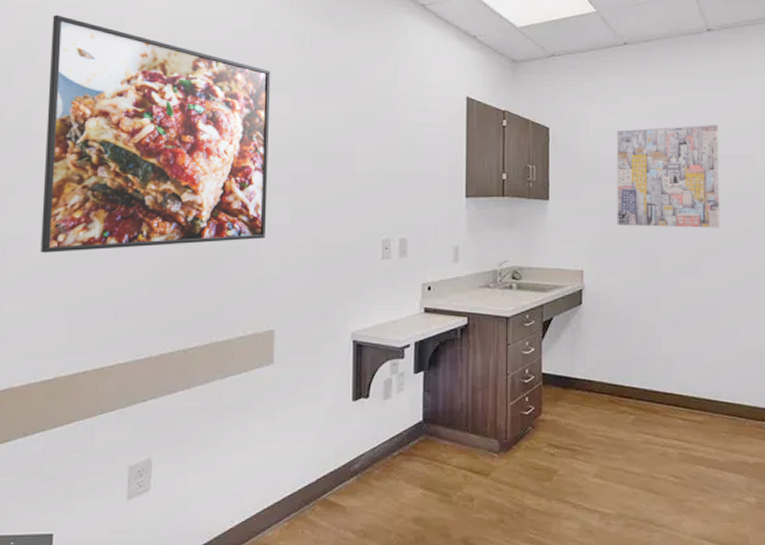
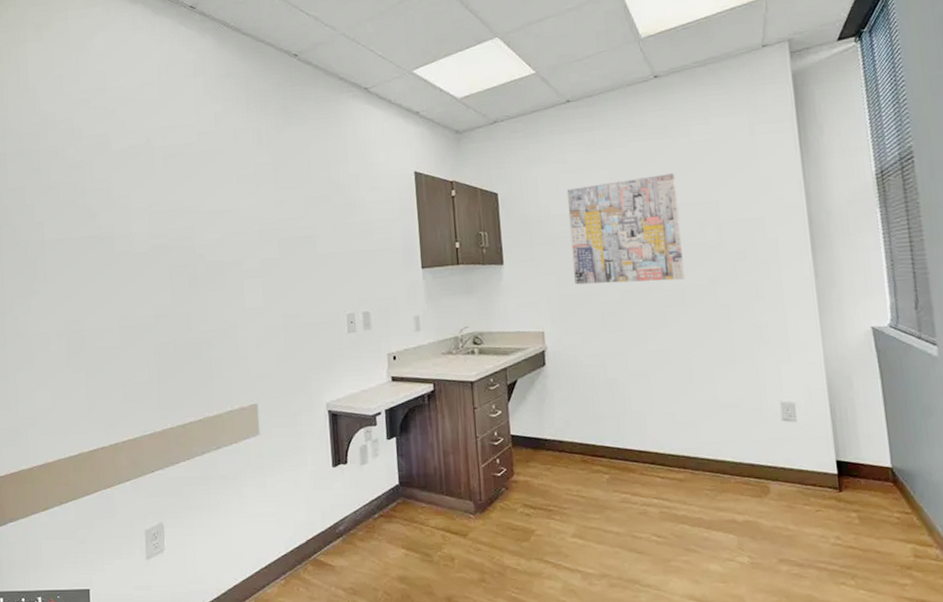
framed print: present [41,14,271,253] -> none [51,137,243,345]

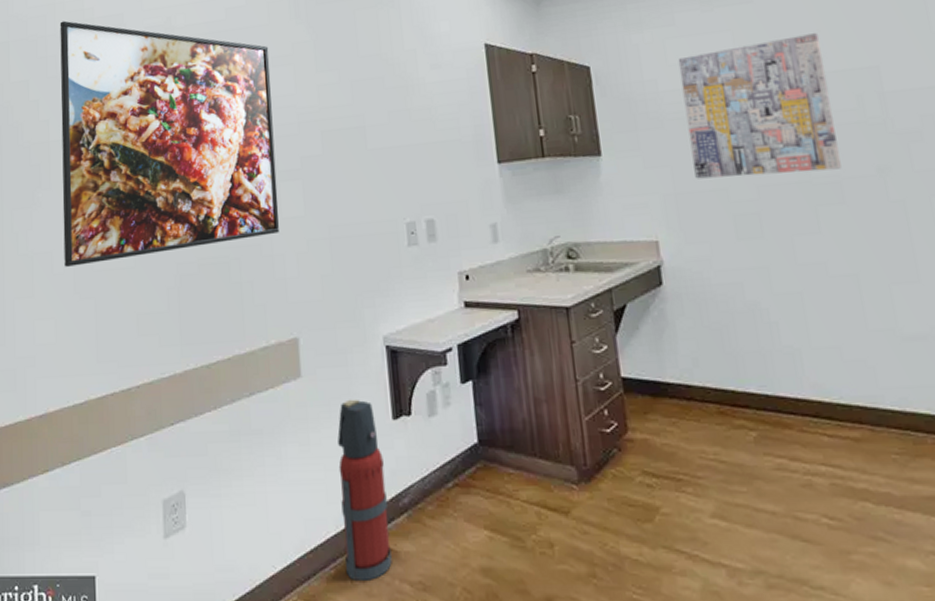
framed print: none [51,137,243,345] -> present [60,20,279,267]
fire extinguisher: none [288,451,330,588] -> present [337,399,392,580]

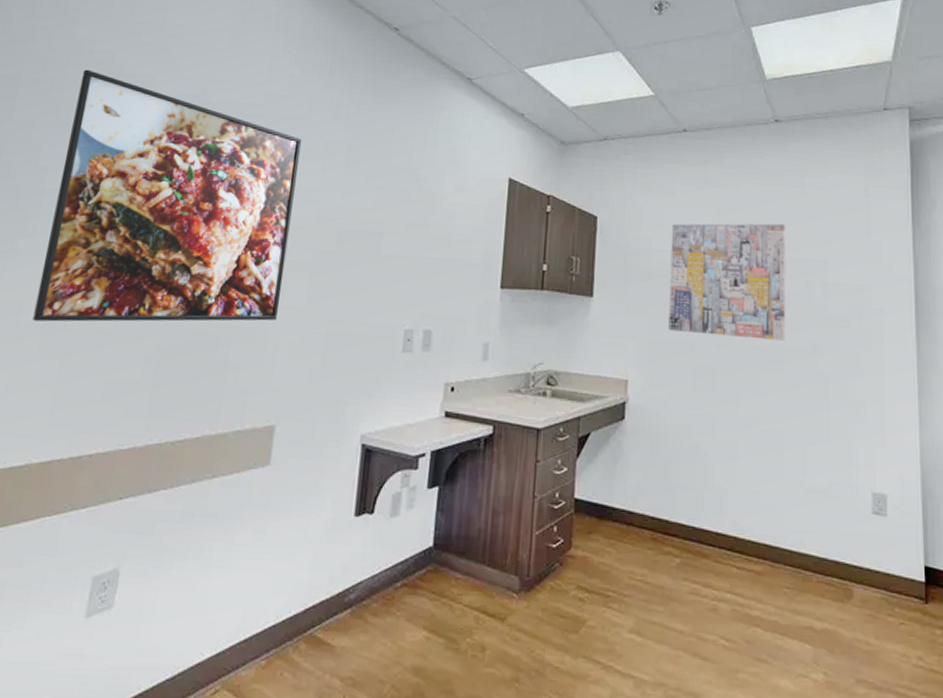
fire extinguisher: present [337,399,392,580] -> none [277,492,338,673]

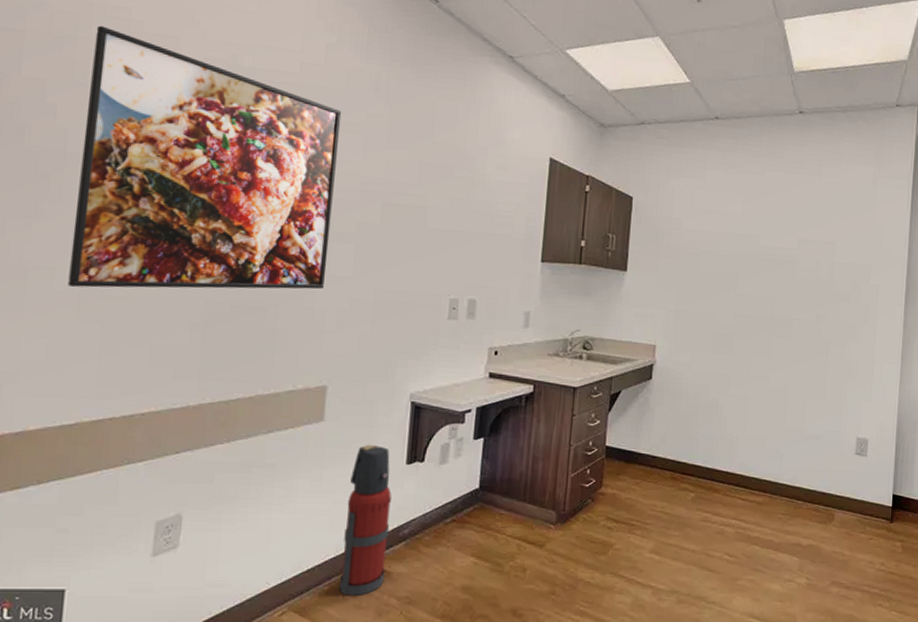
fire extinguisher: none [277,492,338,673] -> present [338,444,392,595]
wall art: present [668,223,786,341] -> none [694,205,803,312]

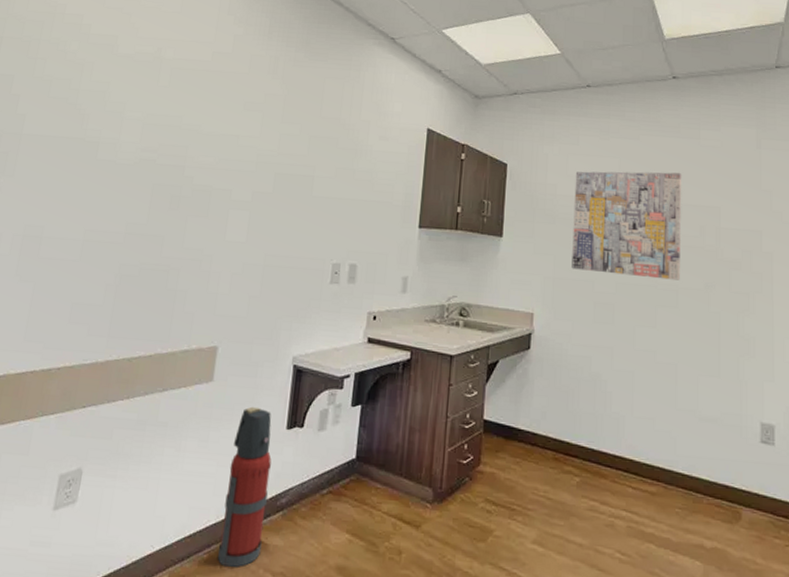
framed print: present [68,25,342,290] -> none [11,30,244,254]
wall art: none [694,205,803,312] -> present [571,171,682,280]

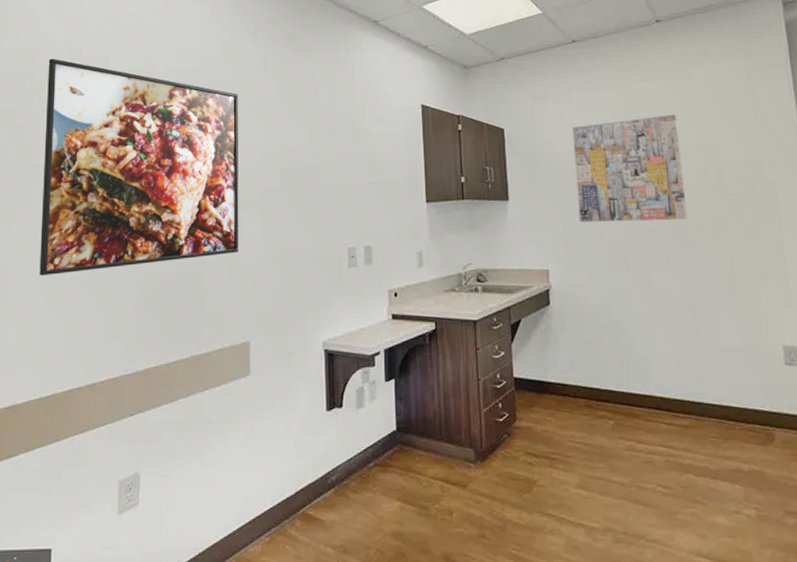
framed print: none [11,30,244,254] -> present [39,58,239,276]
fire extinguisher: present [217,406,272,567] -> none [278,393,319,546]

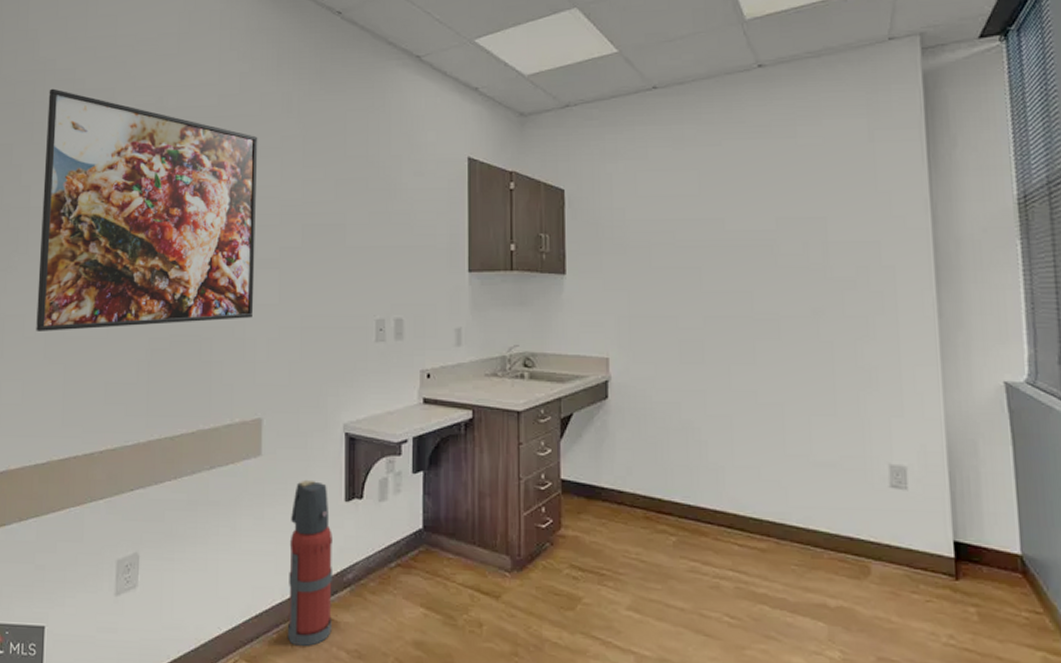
fire extinguisher: none [278,393,319,546] -> present [287,479,332,646]
wall art: present [572,115,687,222] -> none [646,181,781,308]

